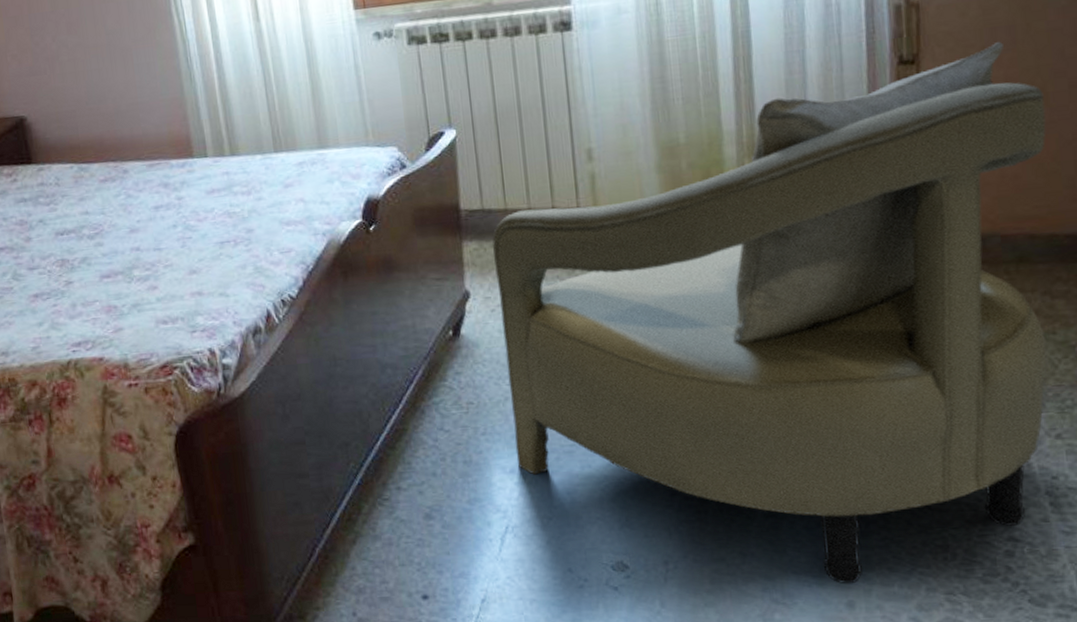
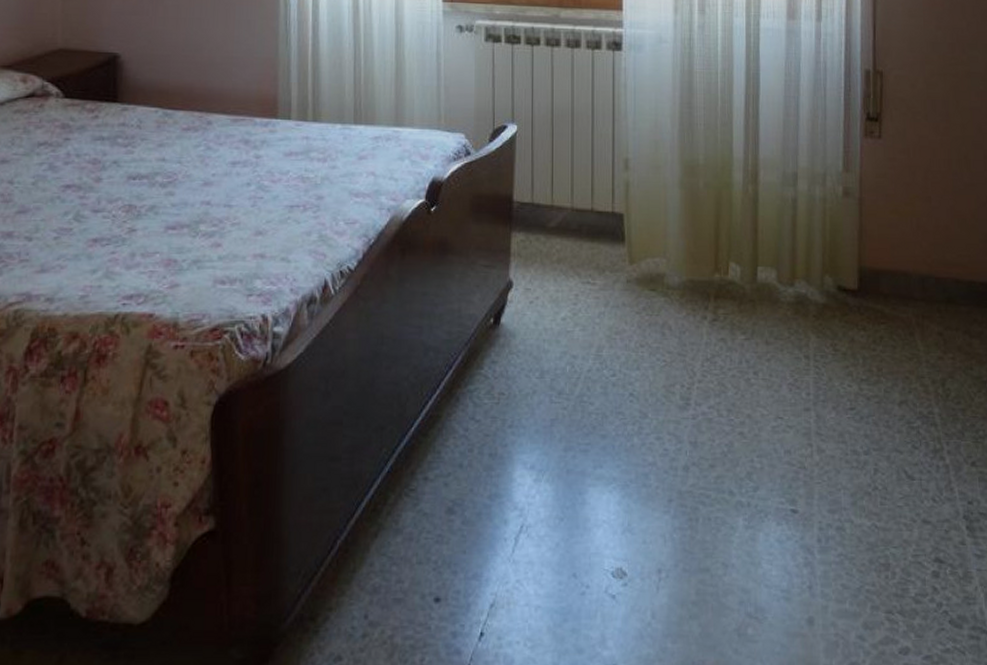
armchair: present [492,41,1047,585] -> none [537,112,968,600]

